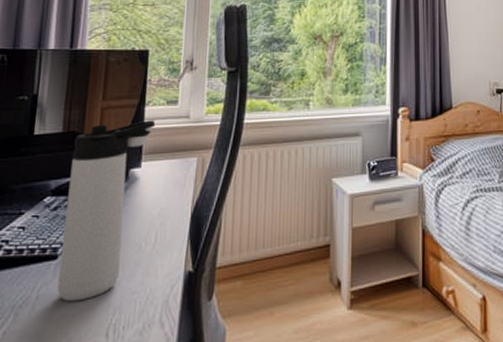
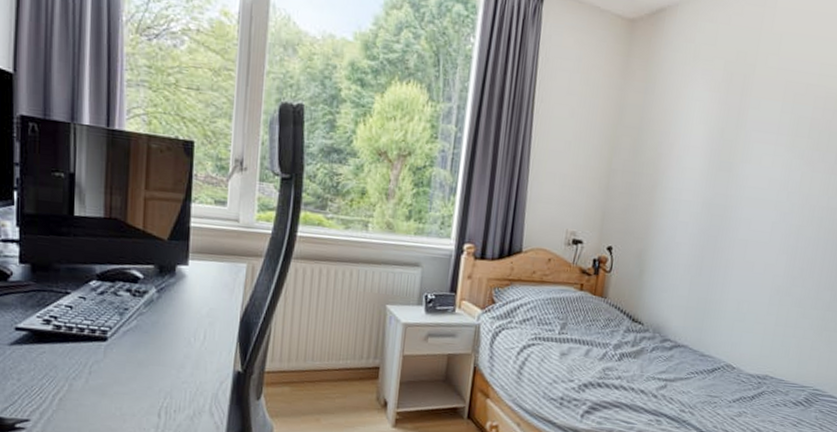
thermos bottle: present [57,120,156,302] -> none [109,215,203,382]

